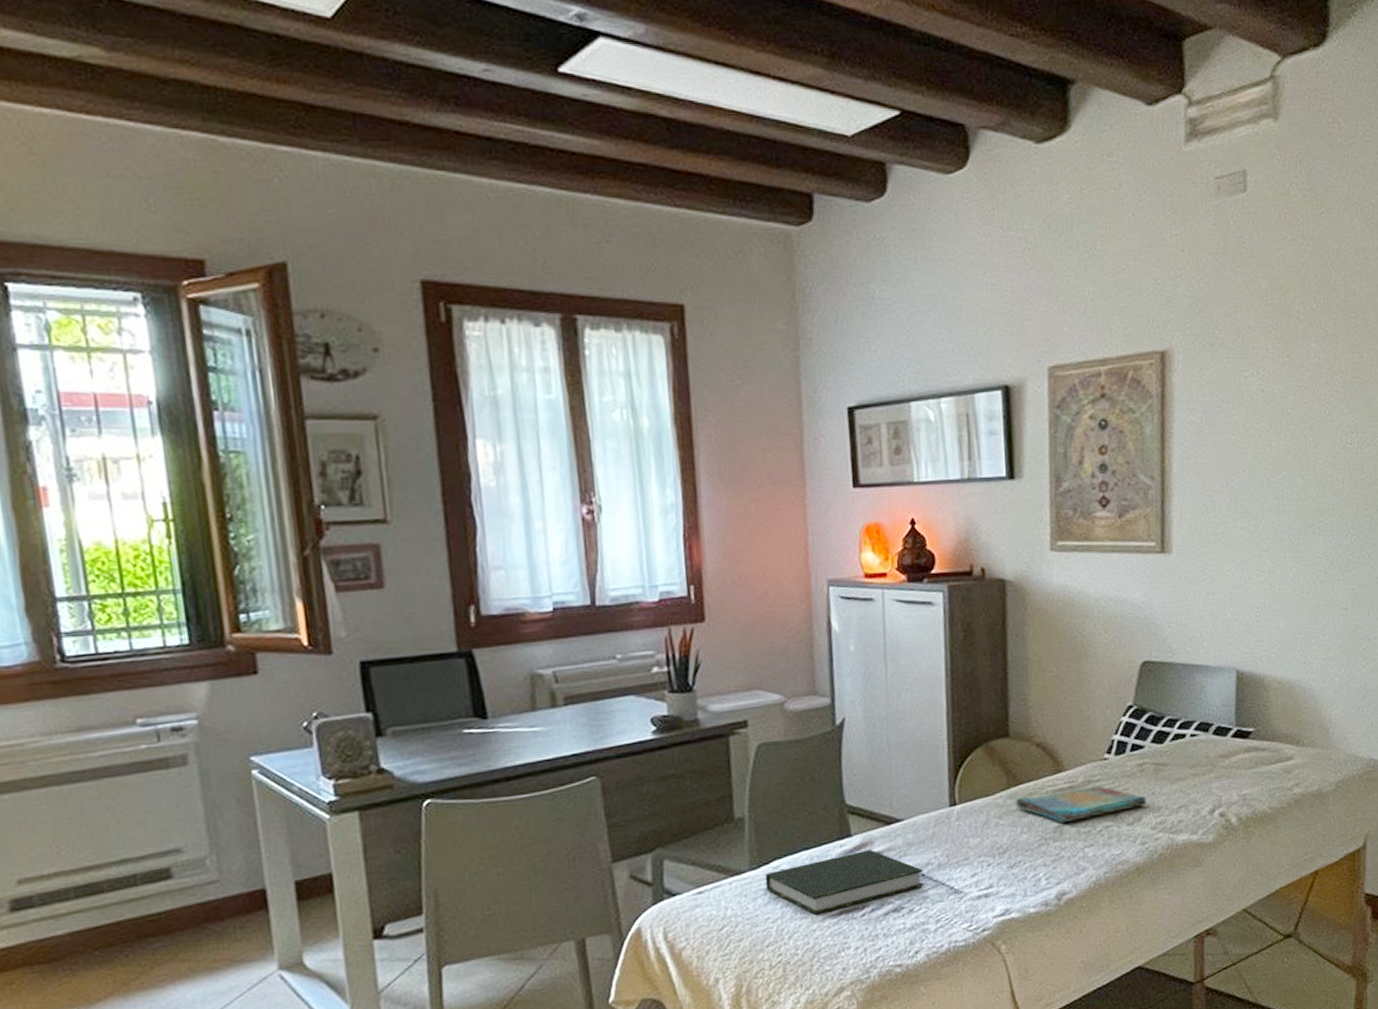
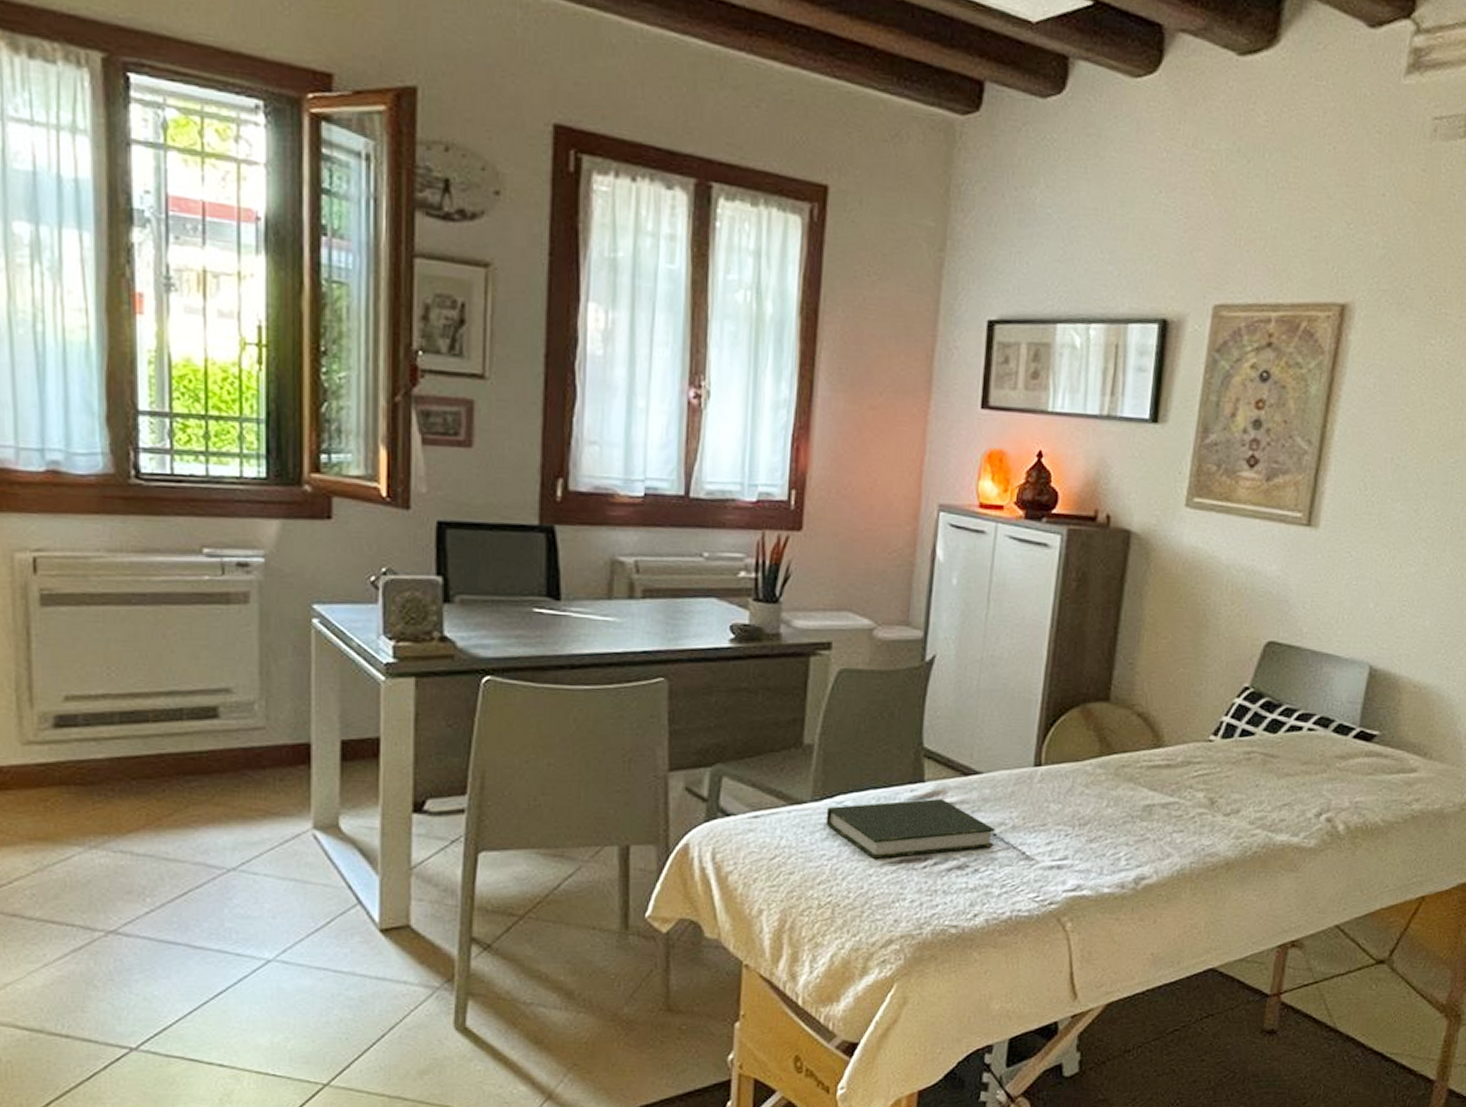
dish towel: present [1016,785,1147,823] -> none [1106,767,1249,802]

